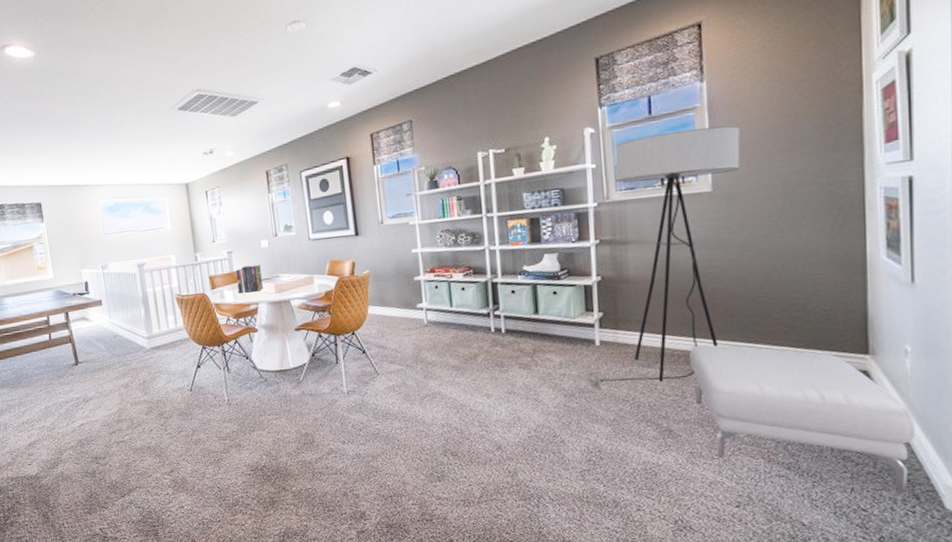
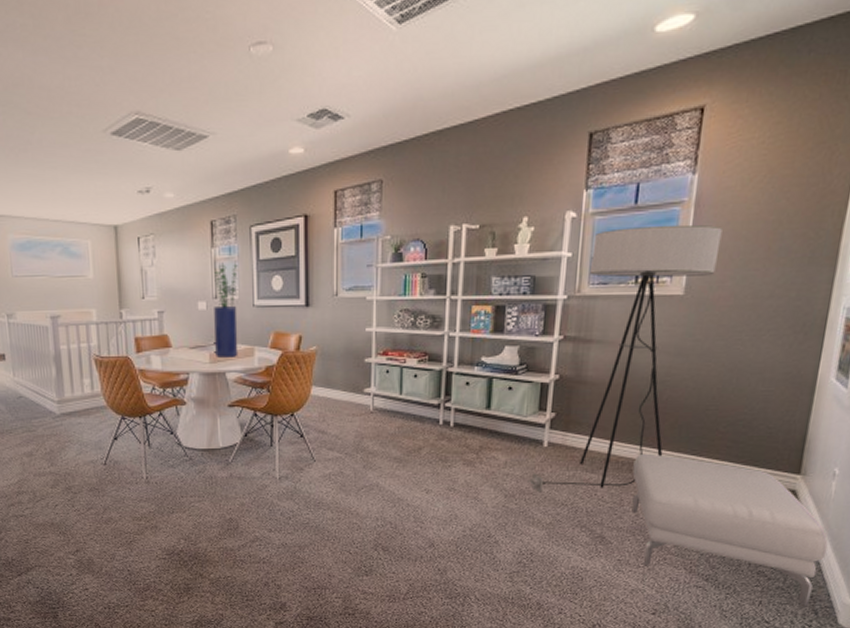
books: present [235,264,263,293] -> none [166,329,196,360]
vase: none [272,202,300,289] -> present [213,260,238,359]

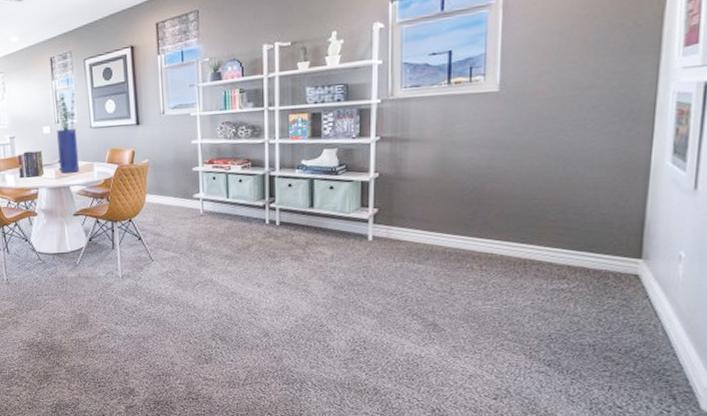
books: none [166,329,196,360] -> present [17,150,44,178]
floor lamp: present [527,224,722,493] -> none [355,24,534,284]
ottoman: present [631,453,828,607] -> none [461,243,681,392]

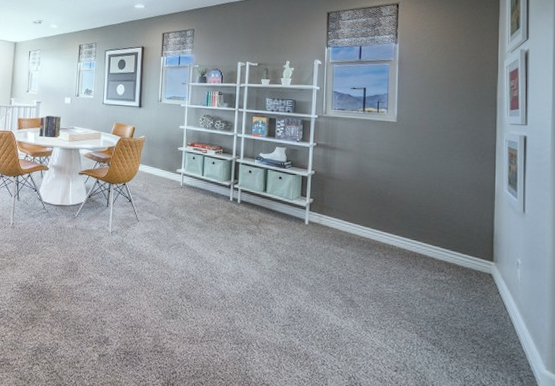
vase: present [55,89,80,175] -> none [73,72,95,139]

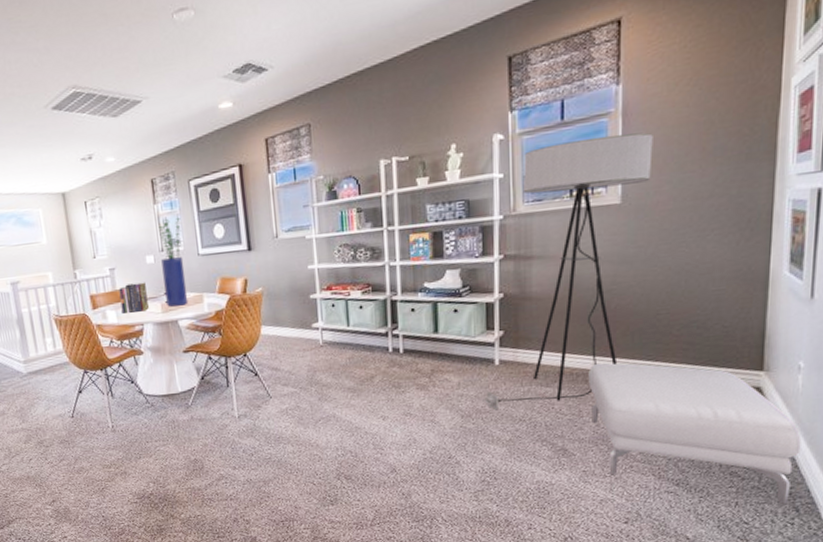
vase: none [73,72,95,139] -> present [158,214,188,308]
floor lamp: none [294,74,418,261] -> present [482,132,653,411]
ottoman: none [371,235,522,375] -> present [588,363,801,505]

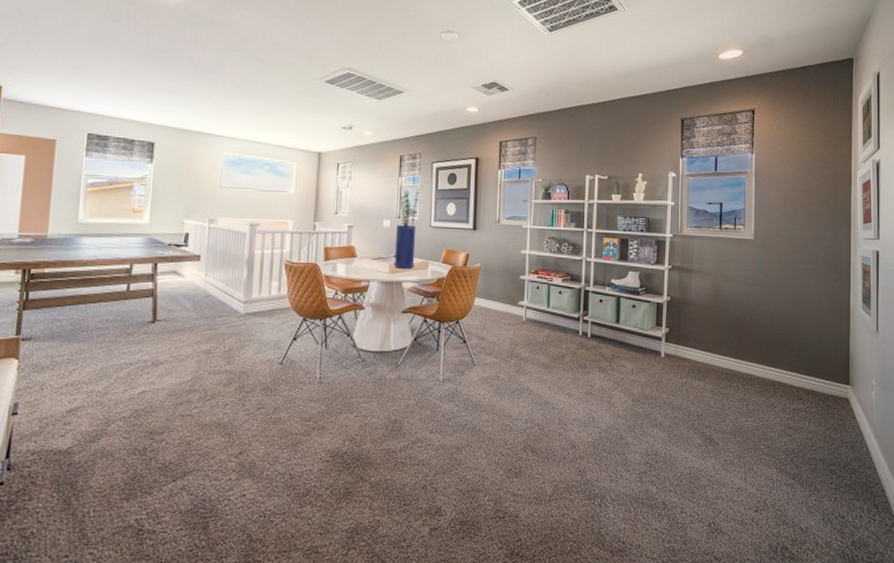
books: present [118,282,149,313] -> none [352,242,379,269]
floor lamp: present [482,132,653,411] -> none [650,187,775,398]
ottoman: present [588,363,801,505] -> none [730,365,877,502]

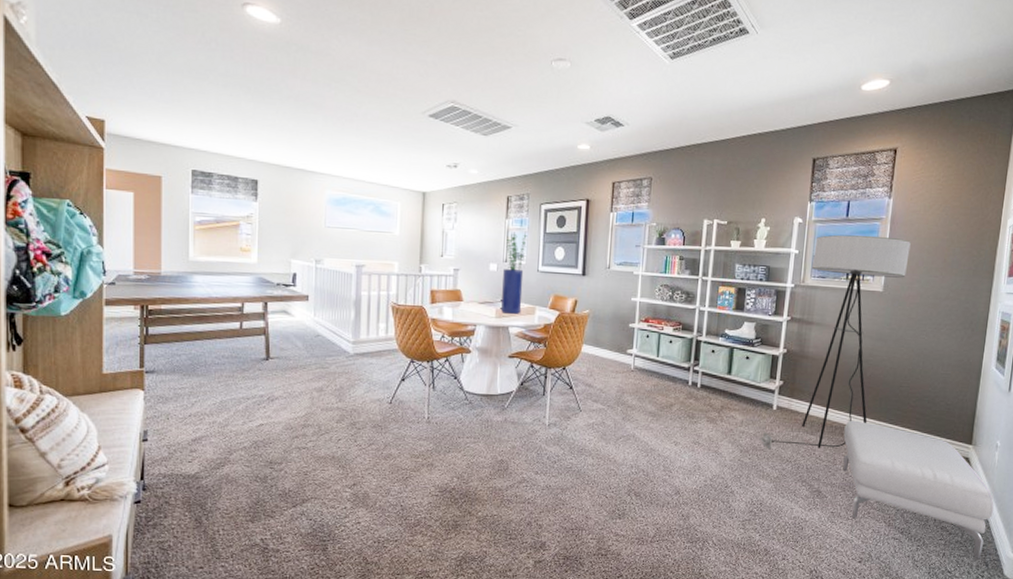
floor lamp: none [650,187,775,398] -> present [759,234,911,450]
ottoman: none [730,365,877,502] -> present [842,420,994,560]

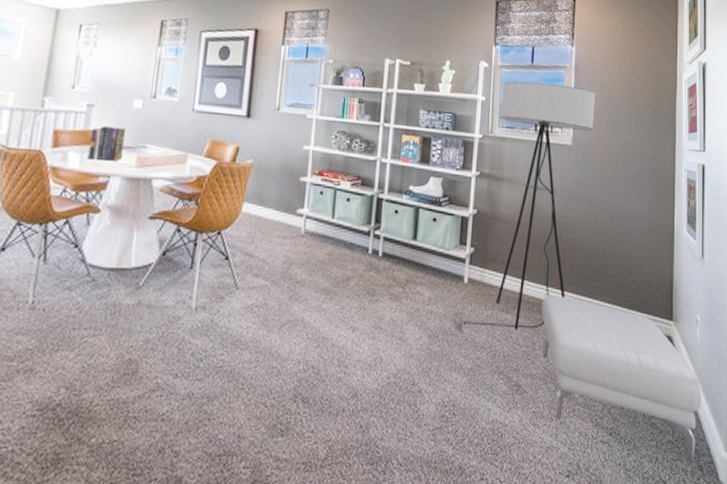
books: none [458,286,485,313] -> present [88,126,126,161]
vase: present [500,231,527,315] -> none [143,62,183,164]

